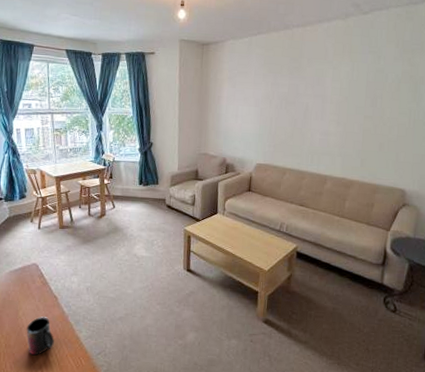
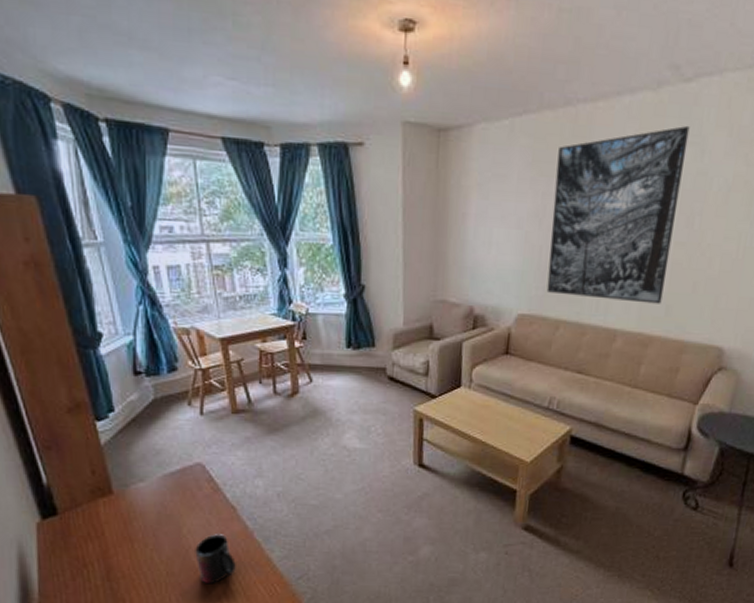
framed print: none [276,41,369,158] -> present [546,125,690,304]

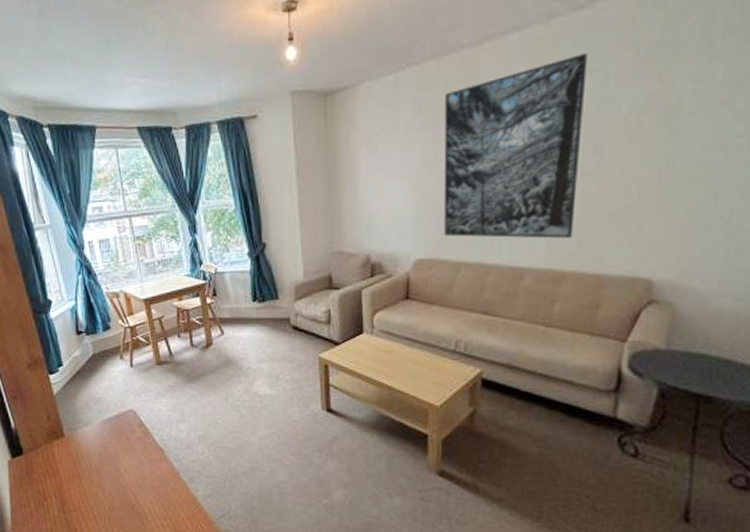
mug: present [195,534,236,585] -> none [131,473,166,519]

